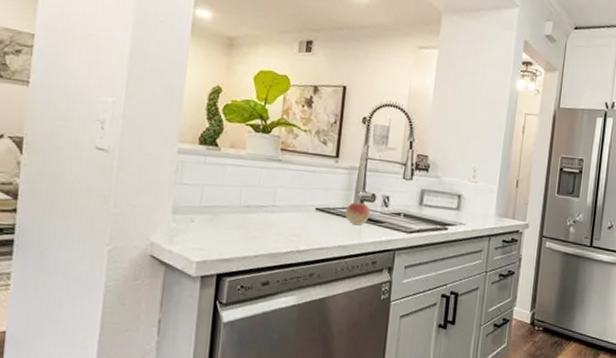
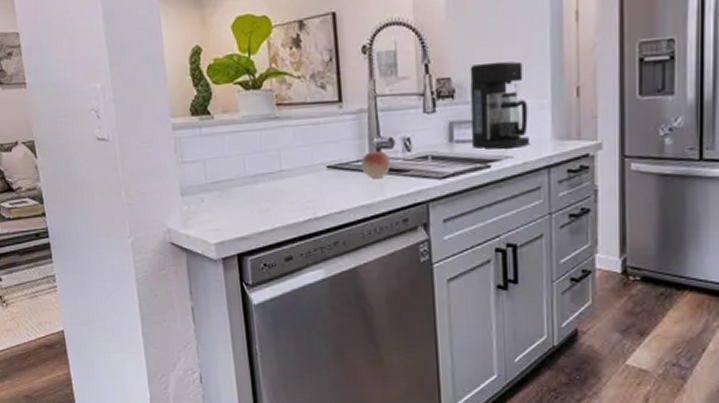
coffee maker: none [436,149,482,218] -> present [470,61,529,149]

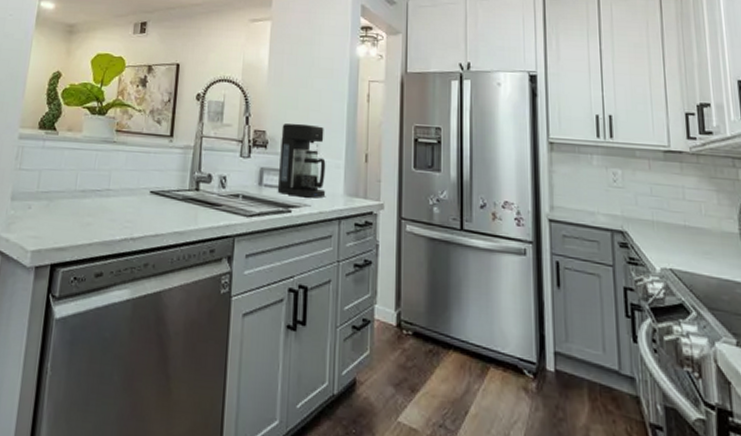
fruit: present [361,151,391,179] -> none [180,184,207,209]

